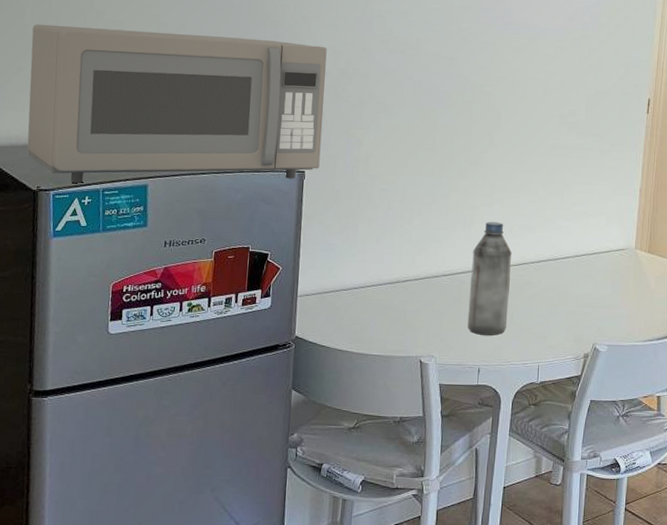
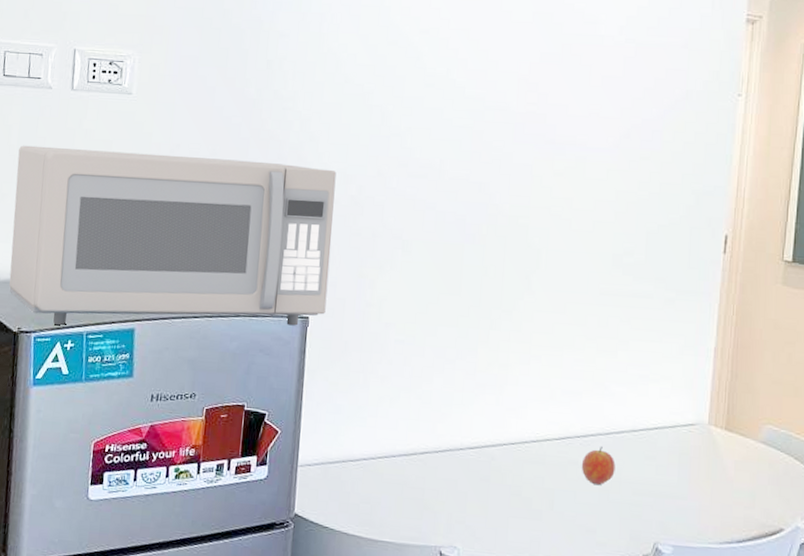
water bottle: present [467,222,512,335] -> none [497,384,553,526]
fruit: none [535,269,562,301] -> present [581,445,616,486]

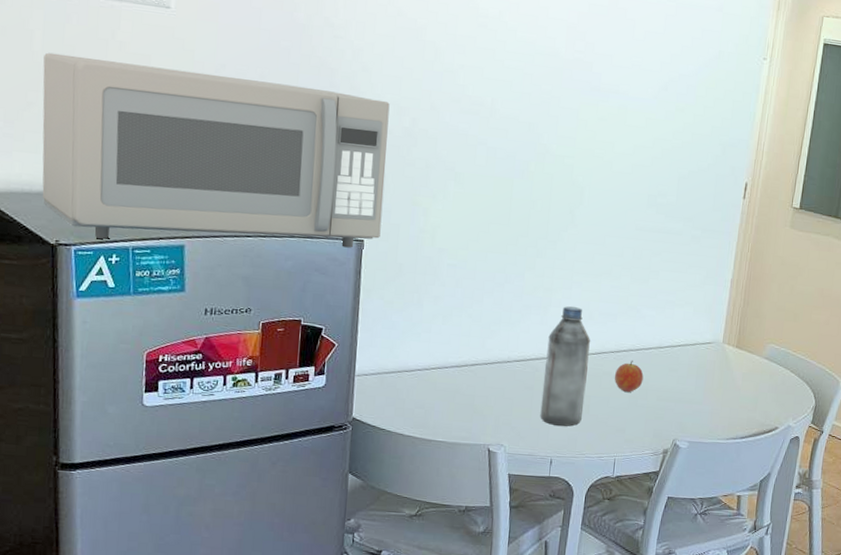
water bottle: none [497,384,553,526] -> present [540,306,591,426]

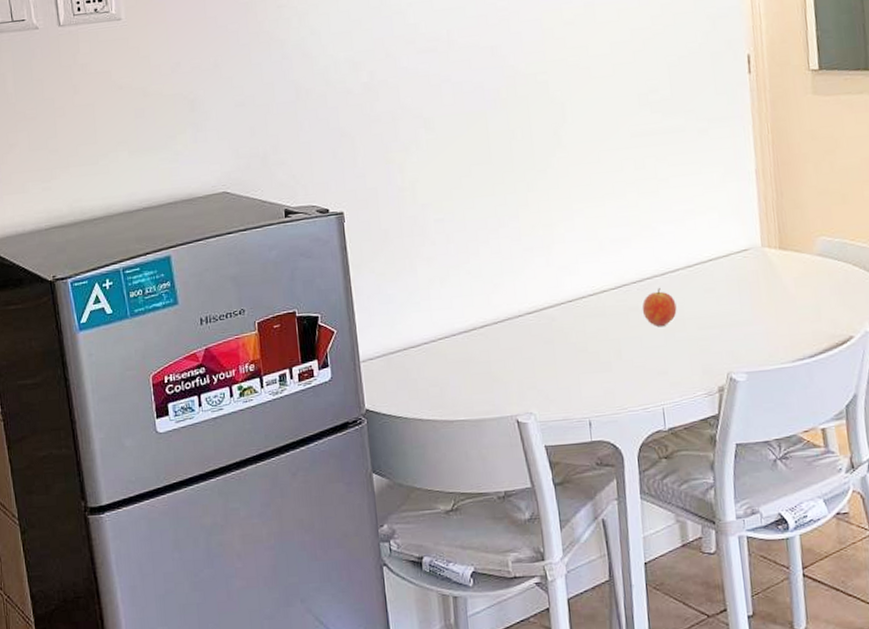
microwave: present [42,52,390,248] -> none [17,60,359,266]
water bottle: present [540,306,591,426] -> none [558,238,615,380]

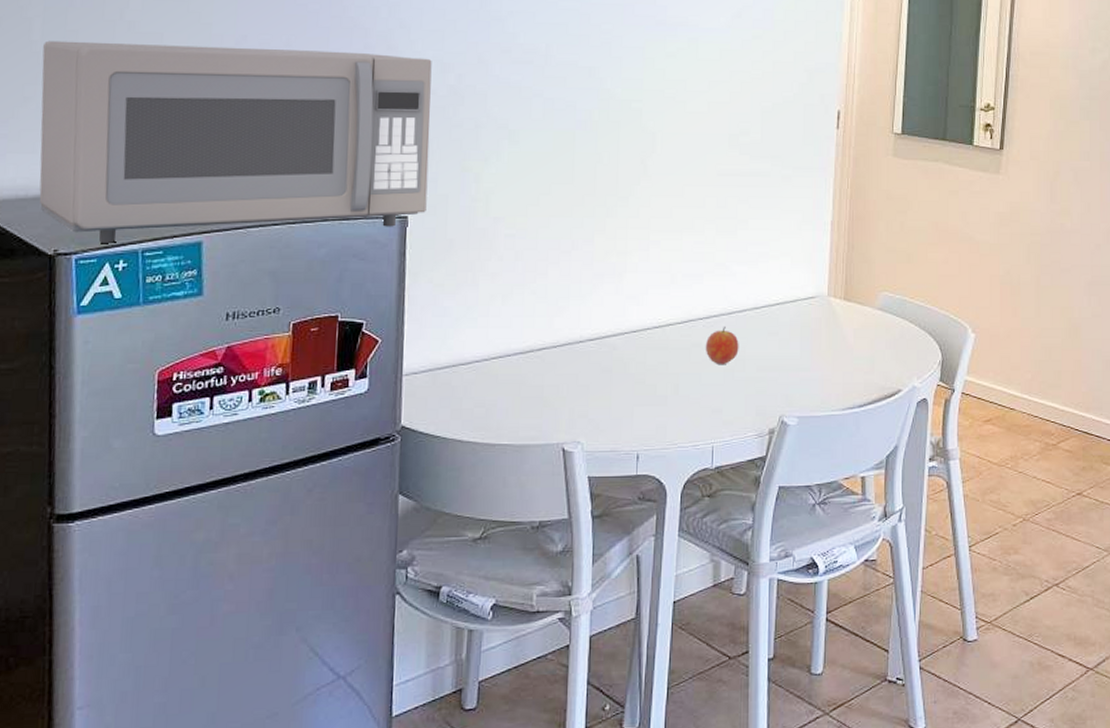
microwave: none [17,60,359,266] -> present [39,40,432,243]

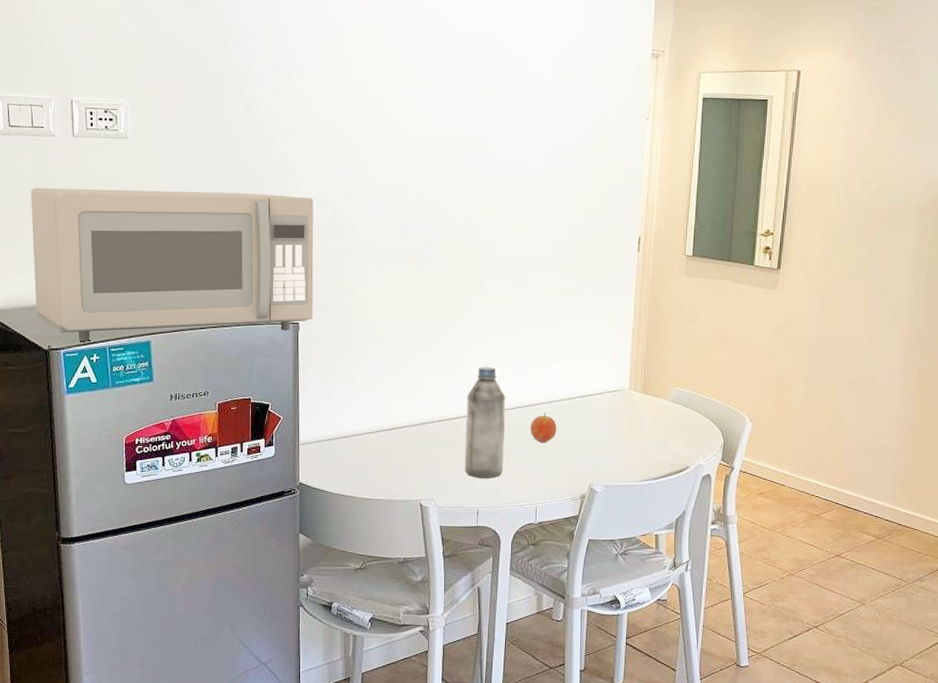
water bottle: none [621,270,675,412] -> present [464,367,506,478]

